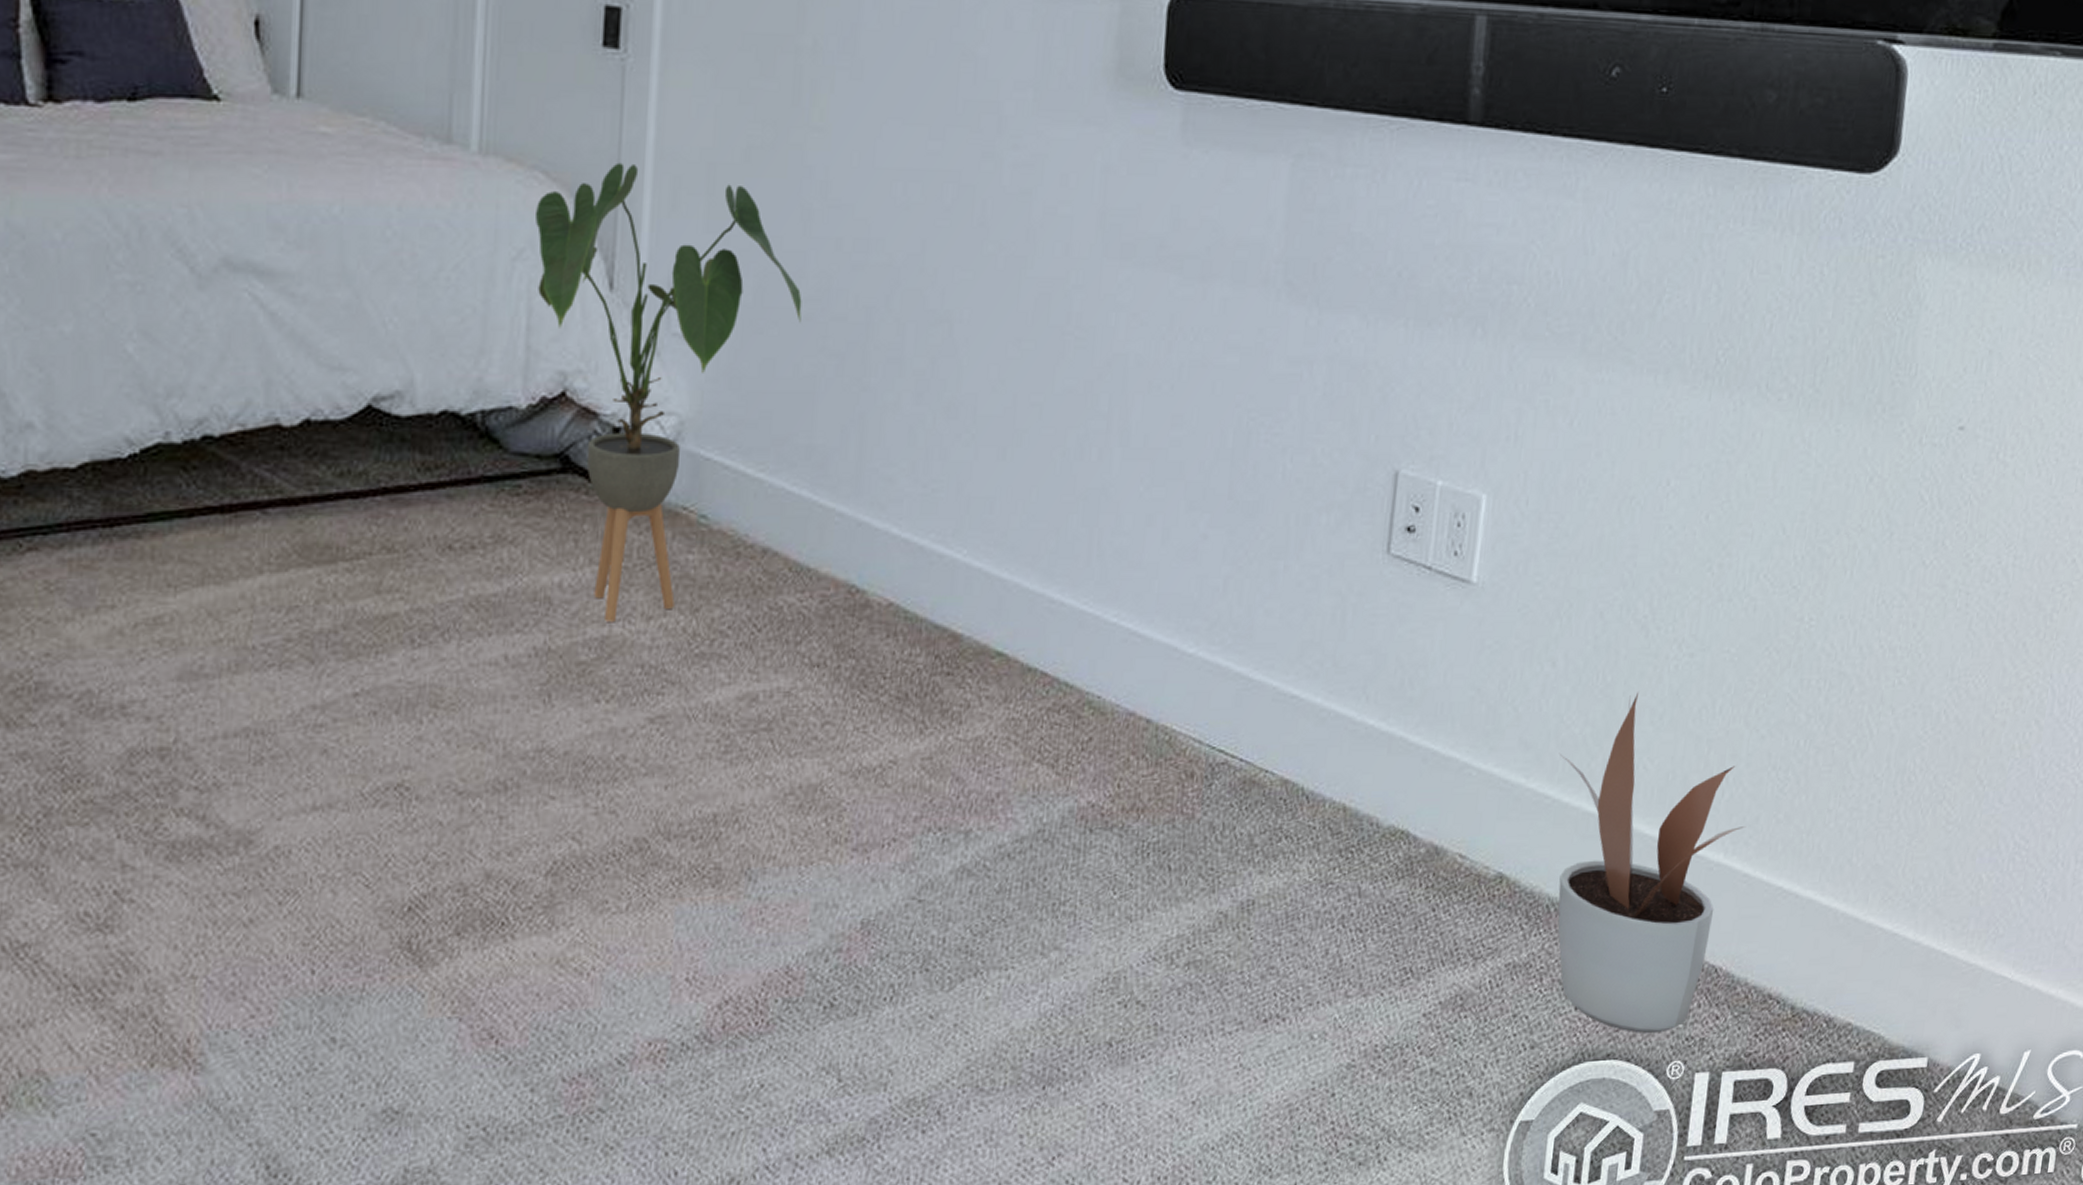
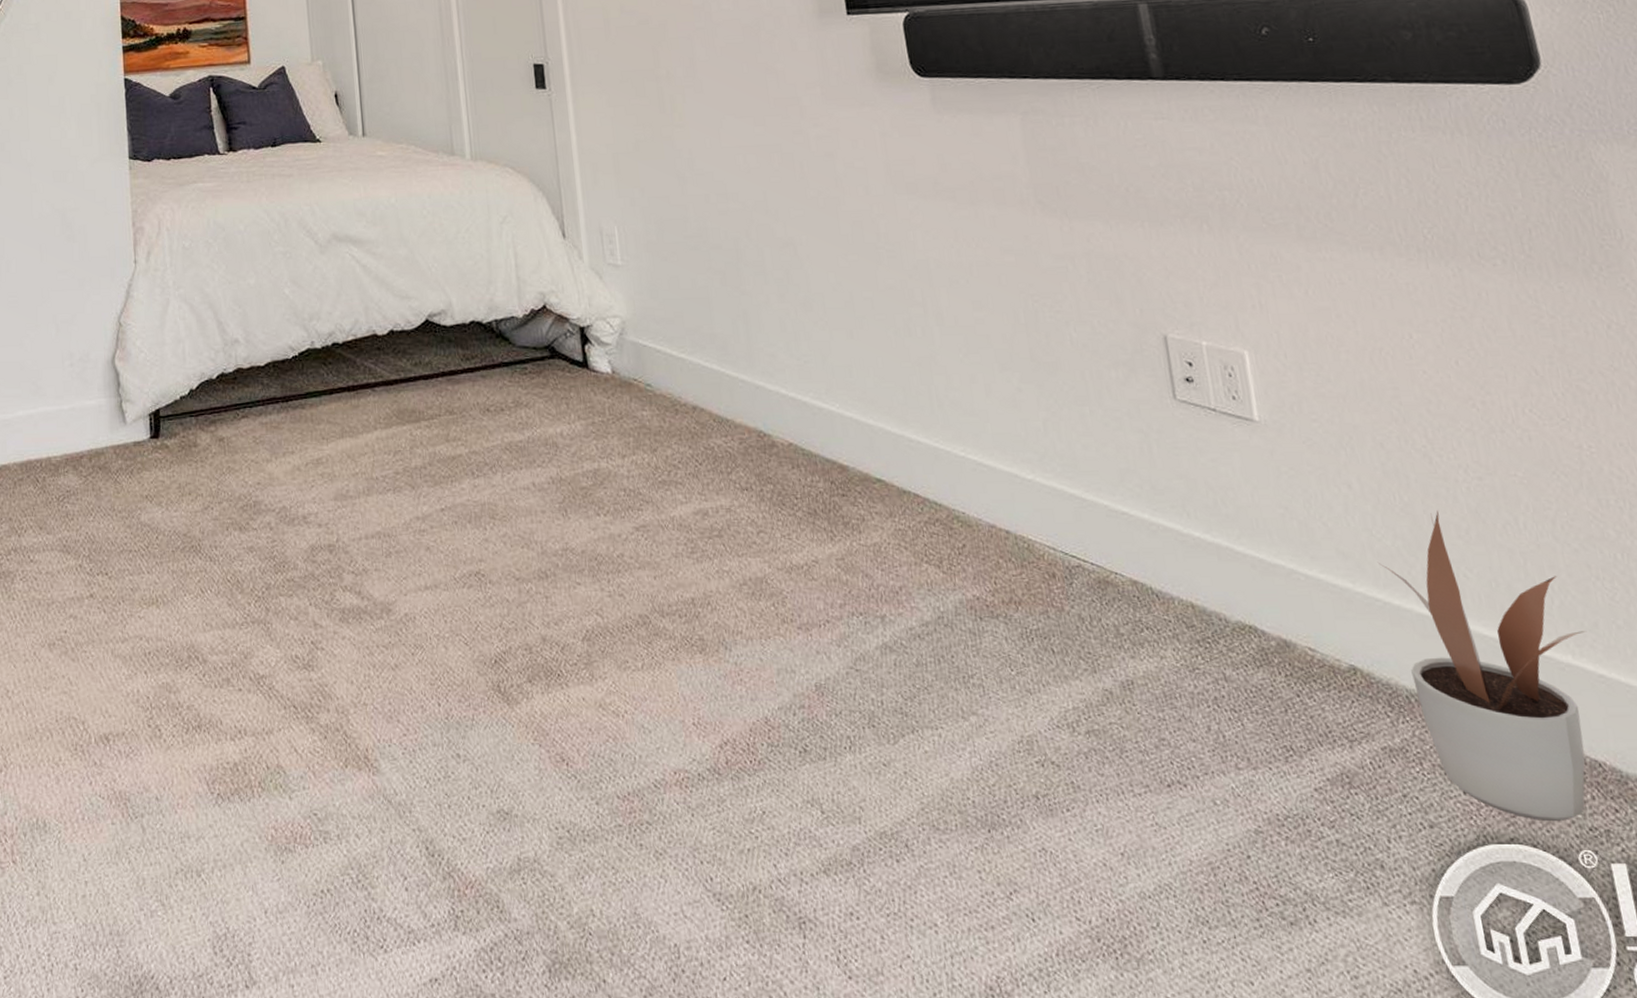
house plant: present [534,162,802,622] -> none [510,158,691,459]

